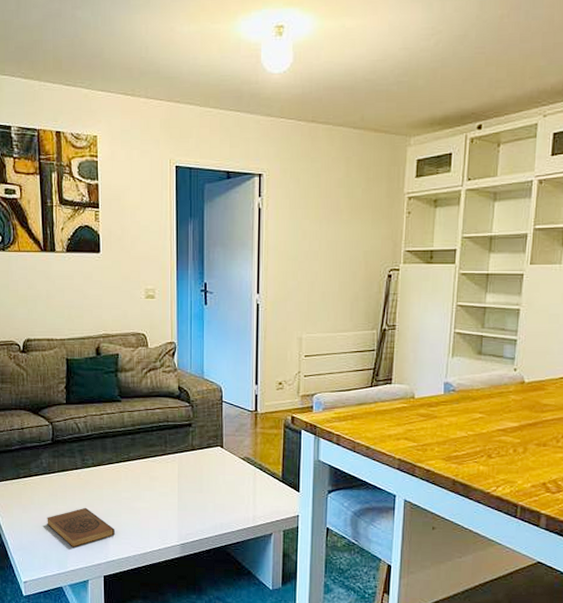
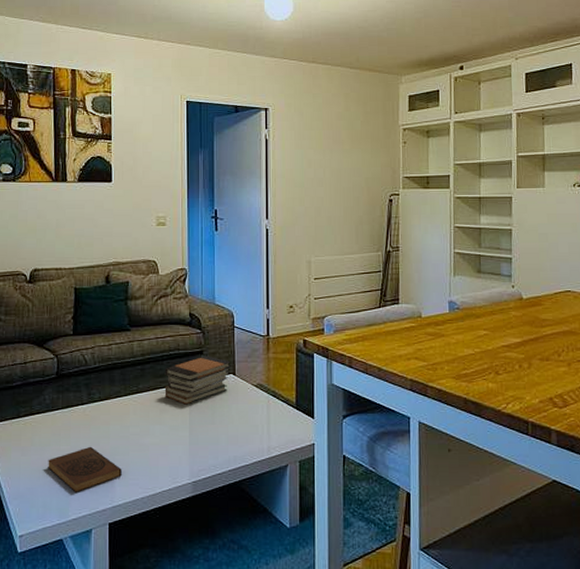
book stack: none [154,428,219,474] -> present [164,356,231,405]

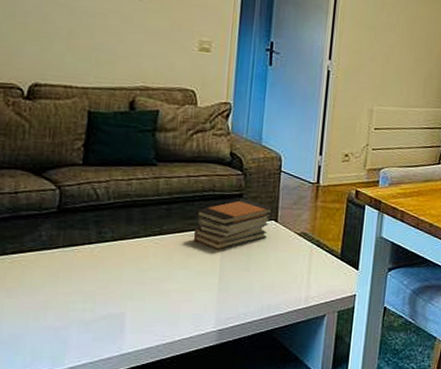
book: present [48,446,122,492] -> none [40,290,135,339]

